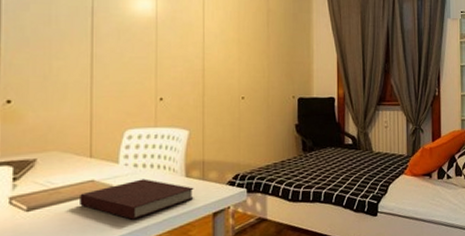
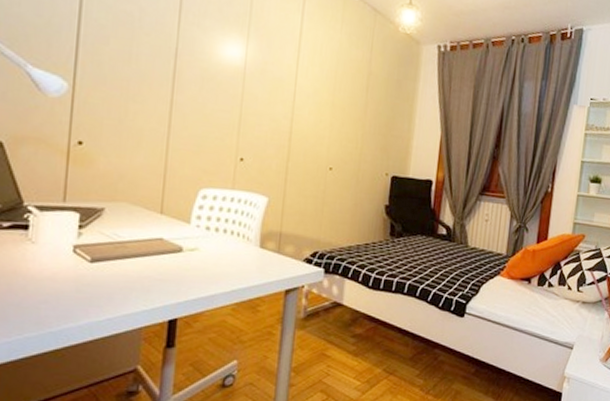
notebook: present [80,179,194,220] -> none [146,243,268,286]

